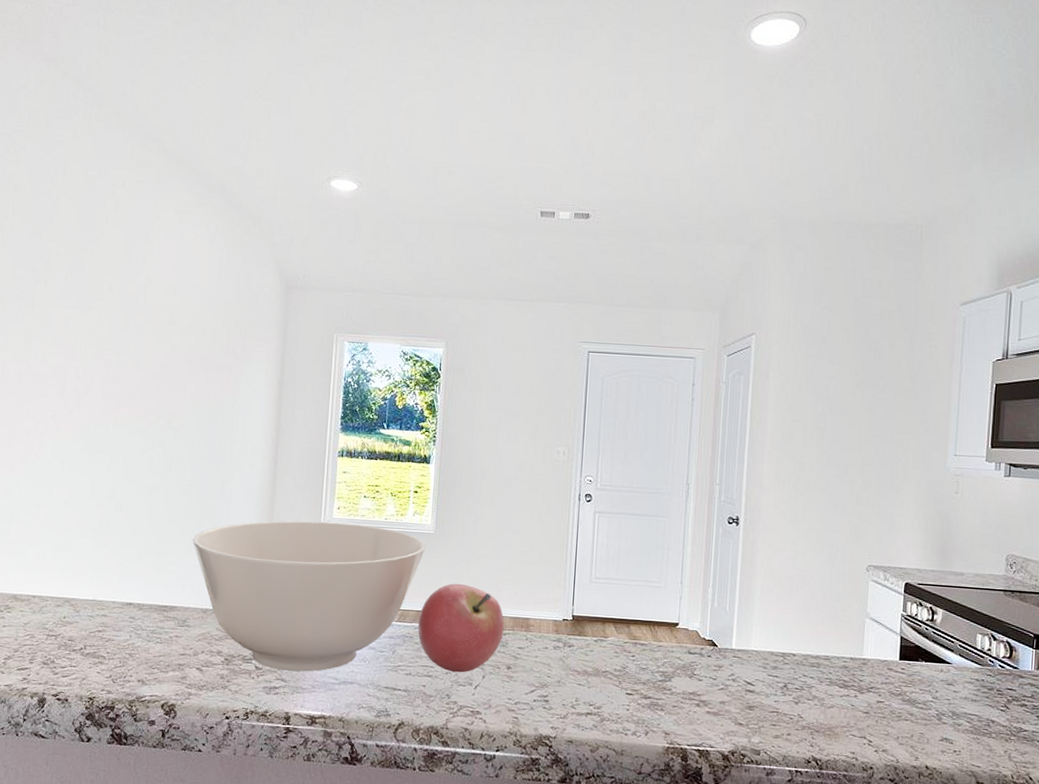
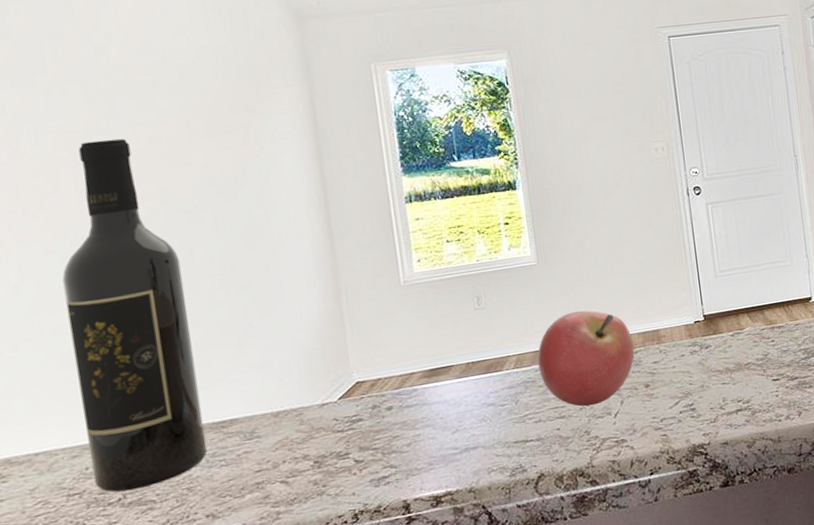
wine bottle: none [67,359,162,645] -> present [62,138,208,493]
bowl: present [192,520,426,672] -> none [240,270,531,458]

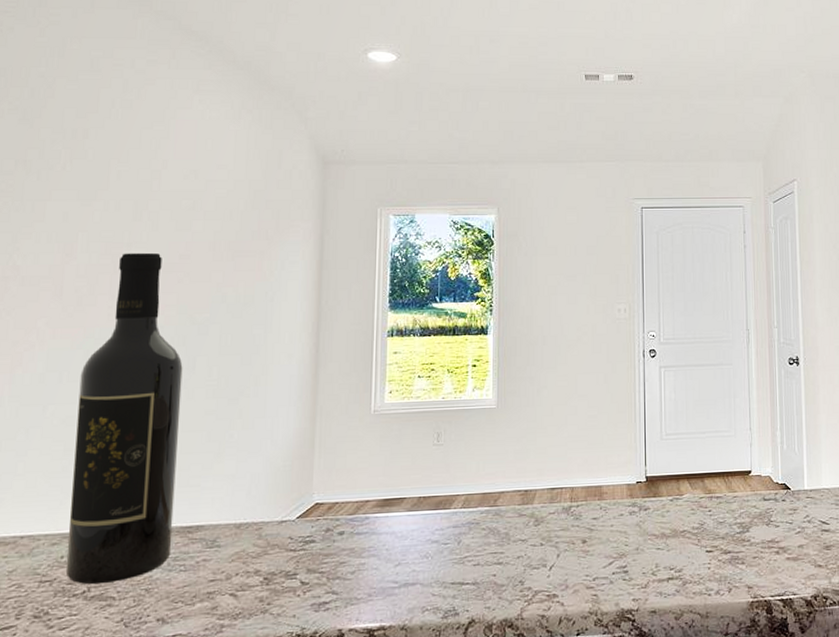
fruit: present [537,310,635,407] -> none [484,458,576,556]

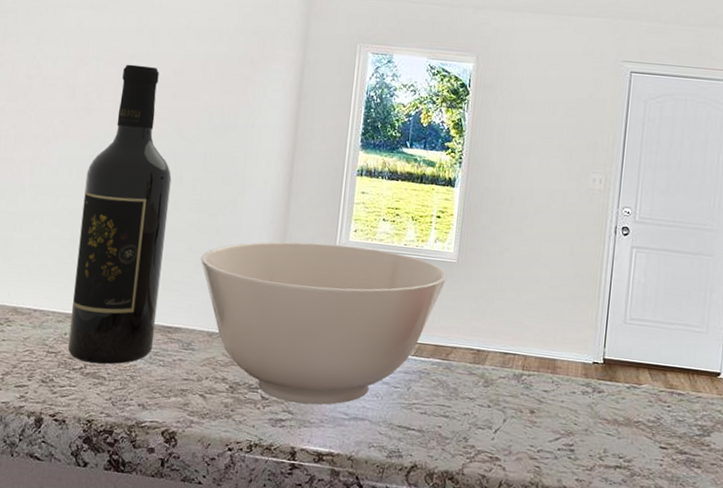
bowl: none [221,407,488,582] -> present [200,241,447,405]

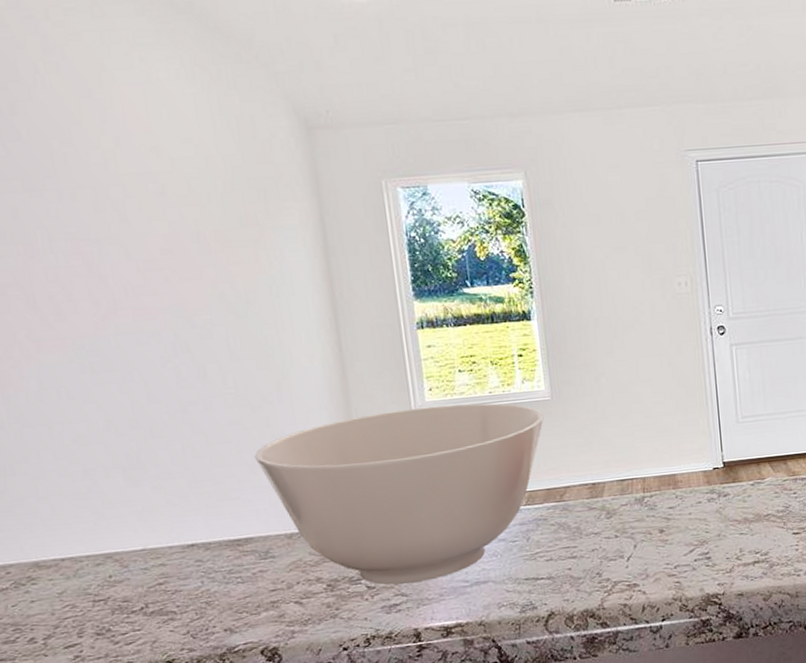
wine bottle: present [67,64,172,365] -> none [80,248,225,601]

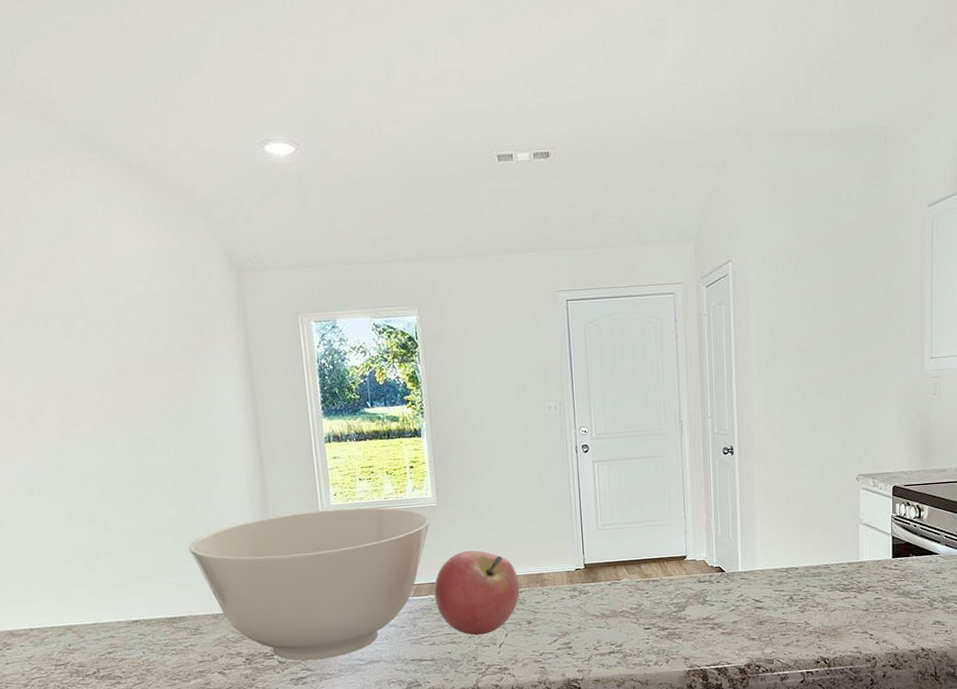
fruit: none [550,450,650,548] -> present [434,550,520,636]

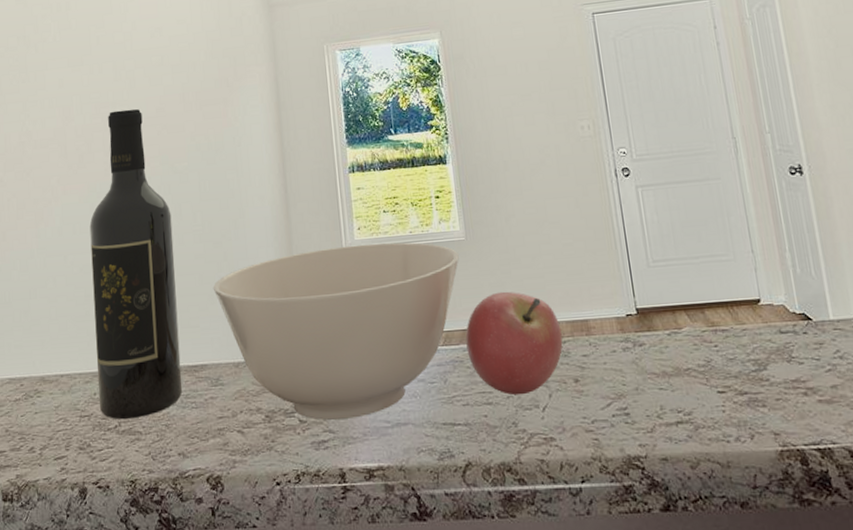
wine bottle: none [48,371,162,667] -> present [89,109,183,420]

